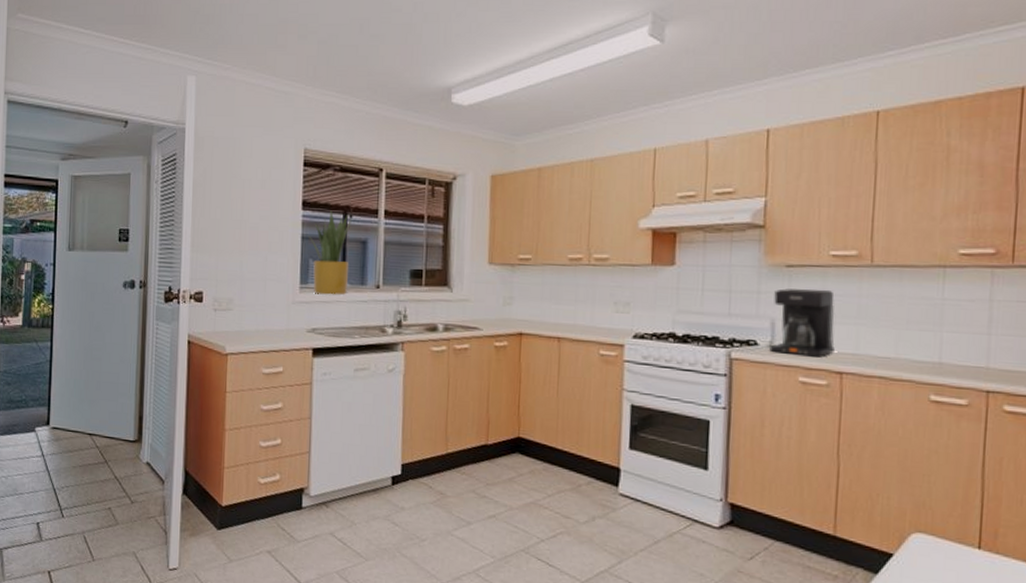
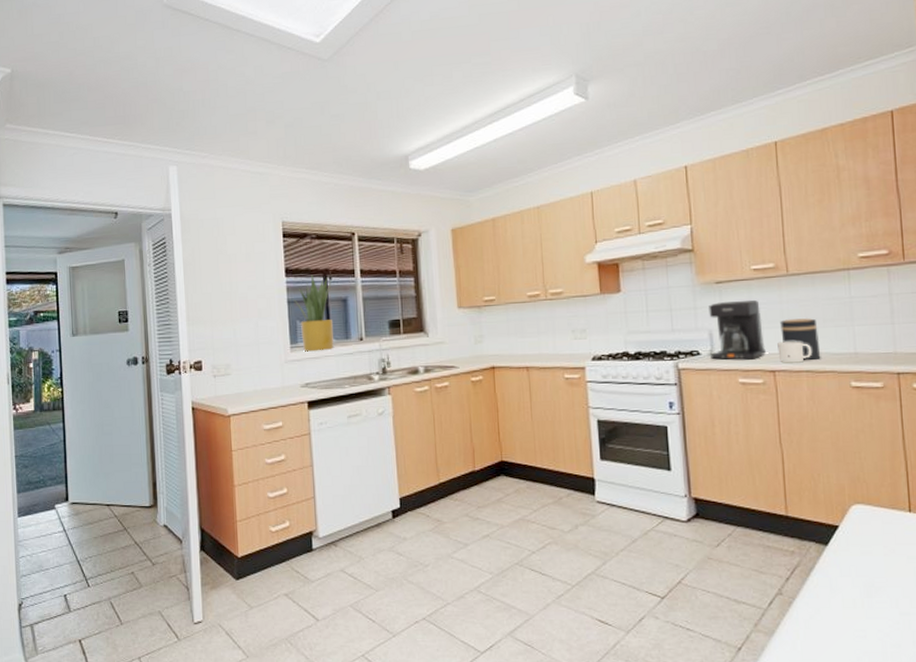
mug: none [849,340,889,367] -> present [777,341,813,363]
cylinder: none [855,316,899,366] -> present [780,318,821,361]

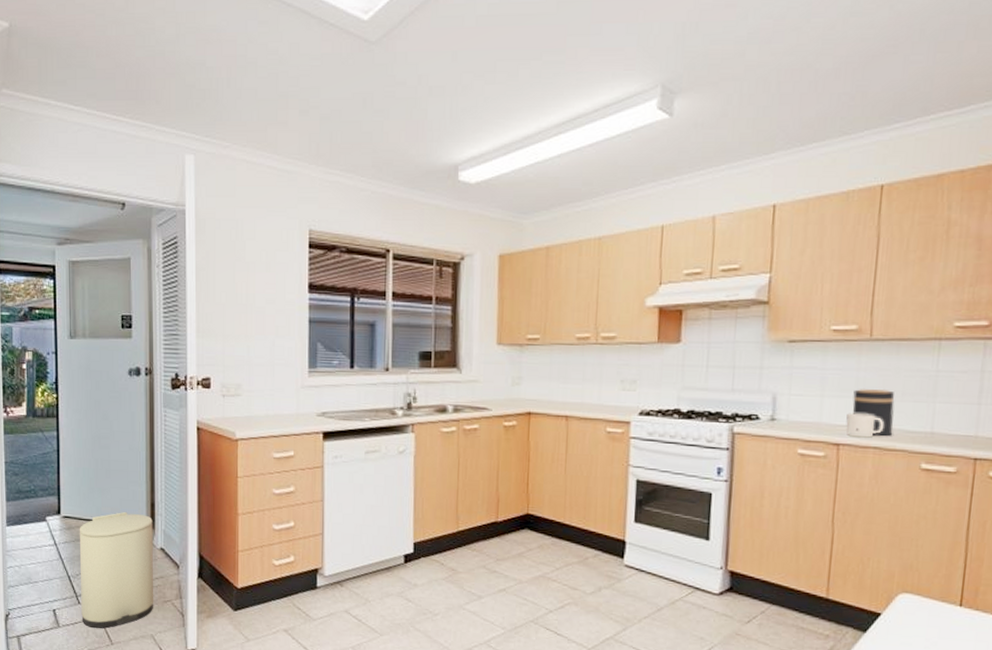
pedal bin: none [86,493,160,609] -> present [79,511,154,629]
planter: present [294,274,334,352] -> none [316,293,360,379]
coffee maker: present [709,300,766,360] -> none [770,363,834,430]

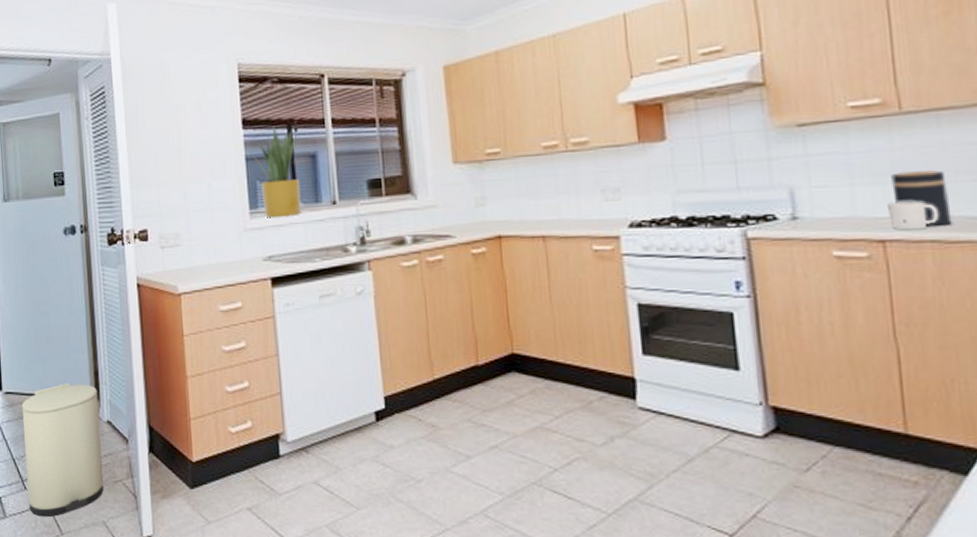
planter: none [316,293,360,379] -> present [253,126,302,218]

